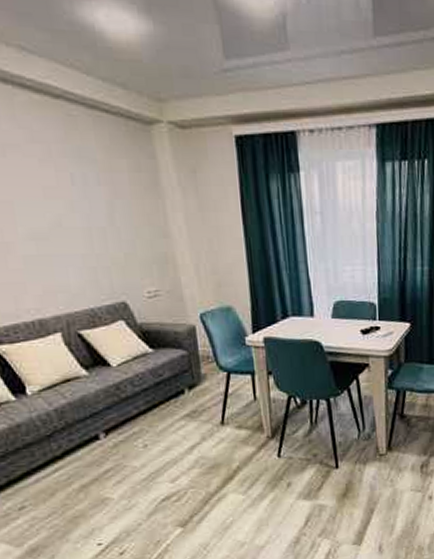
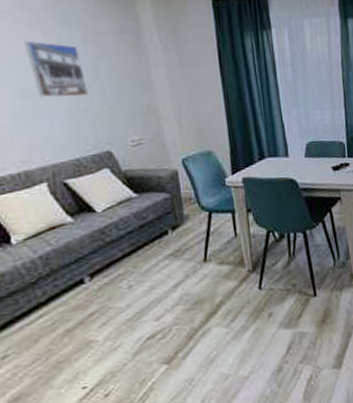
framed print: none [37,179,104,242] -> present [25,41,90,97]

